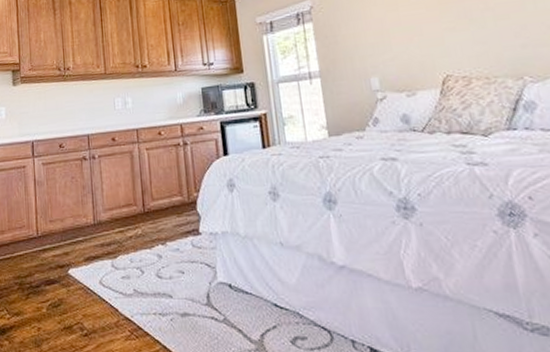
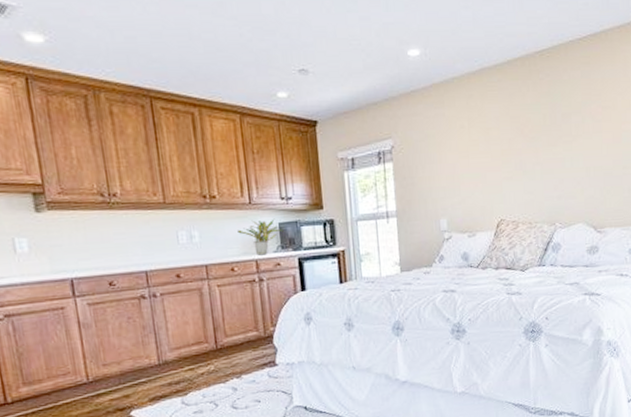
potted plant: none [164,84,206,120] -> present [237,218,284,256]

